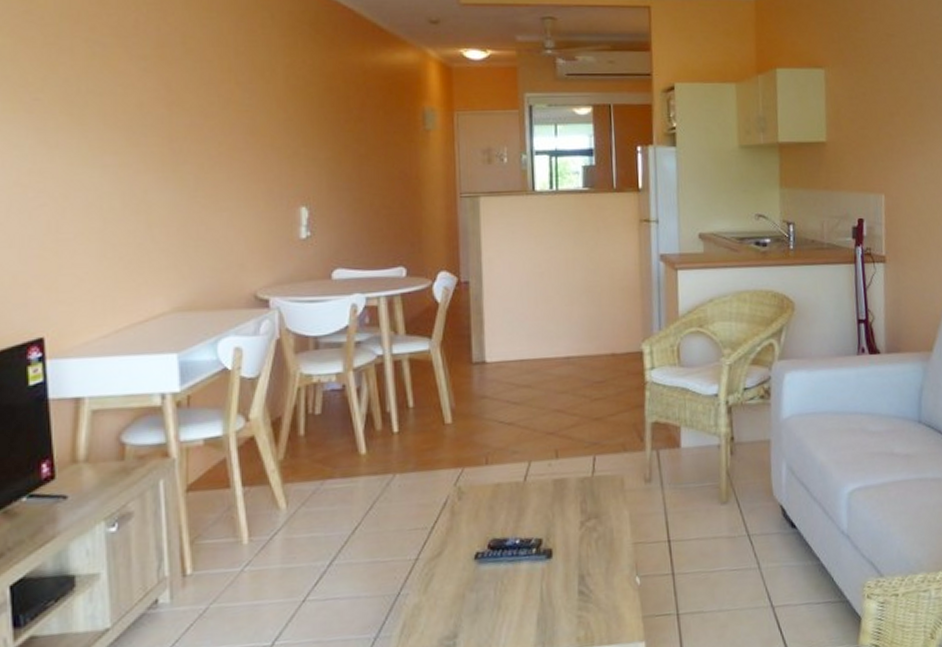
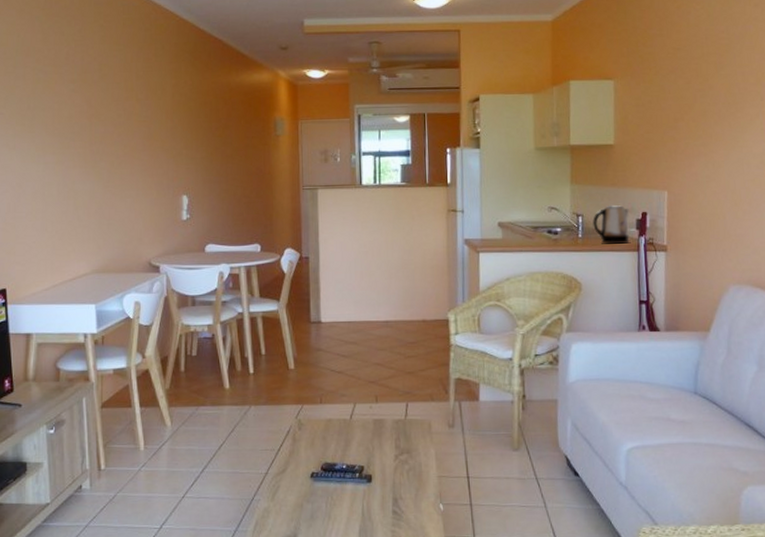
kettle: none [805,211,846,256] -> present [593,205,630,244]

